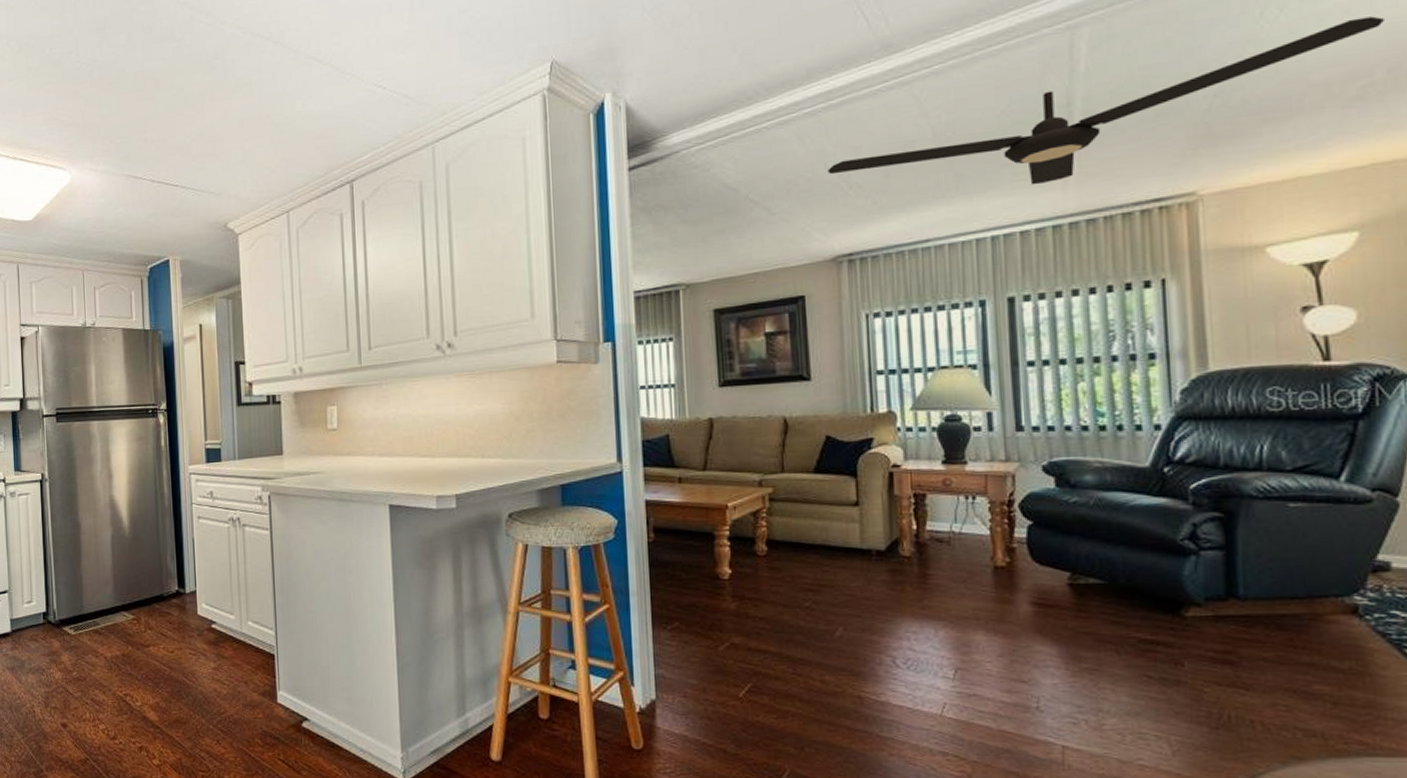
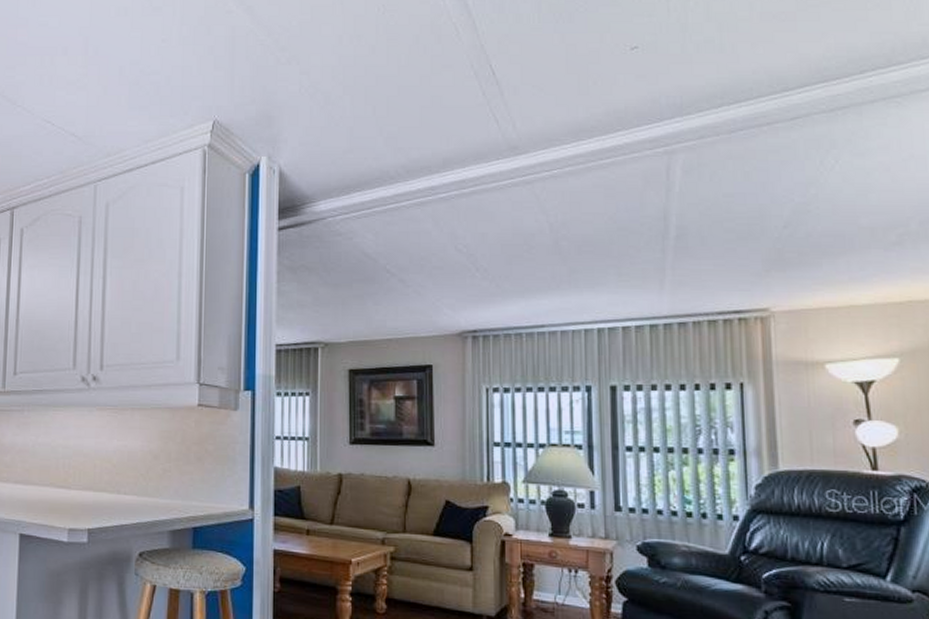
ceiling fan: present [827,16,1384,185] -> none [458,176,916,287]

